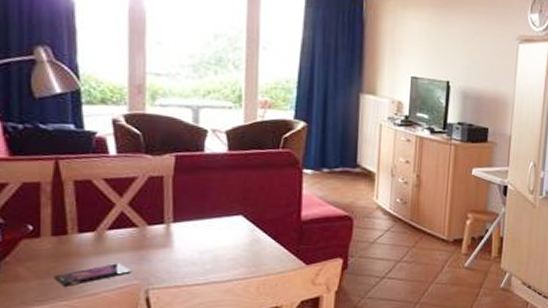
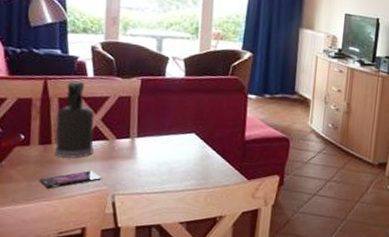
spray bottle: none [72,160,120,251] -> present [55,80,95,159]

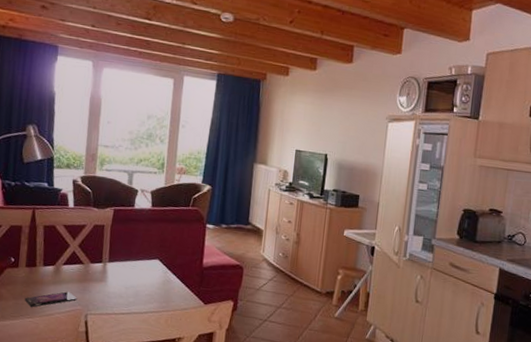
spray bottle: present [55,80,95,159] -> none [39,210,73,280]

